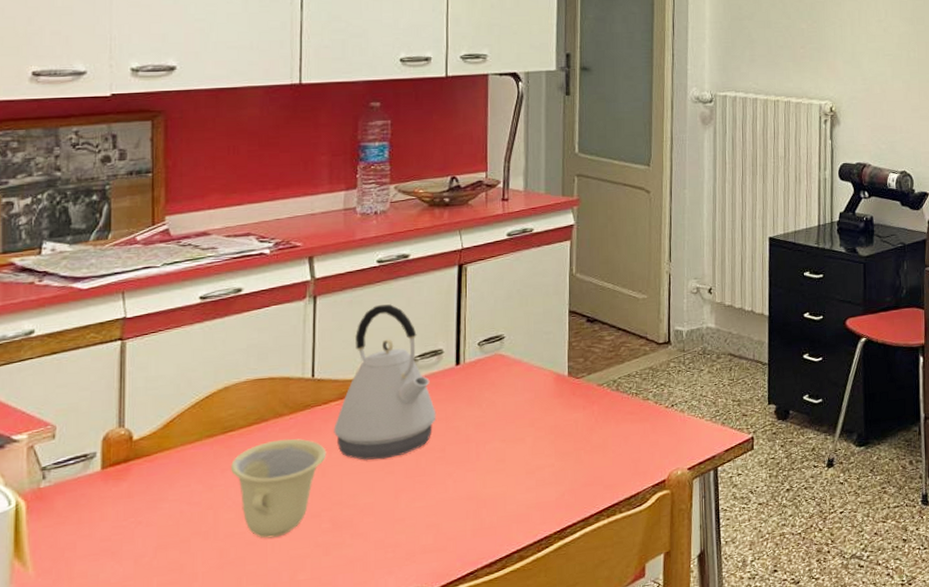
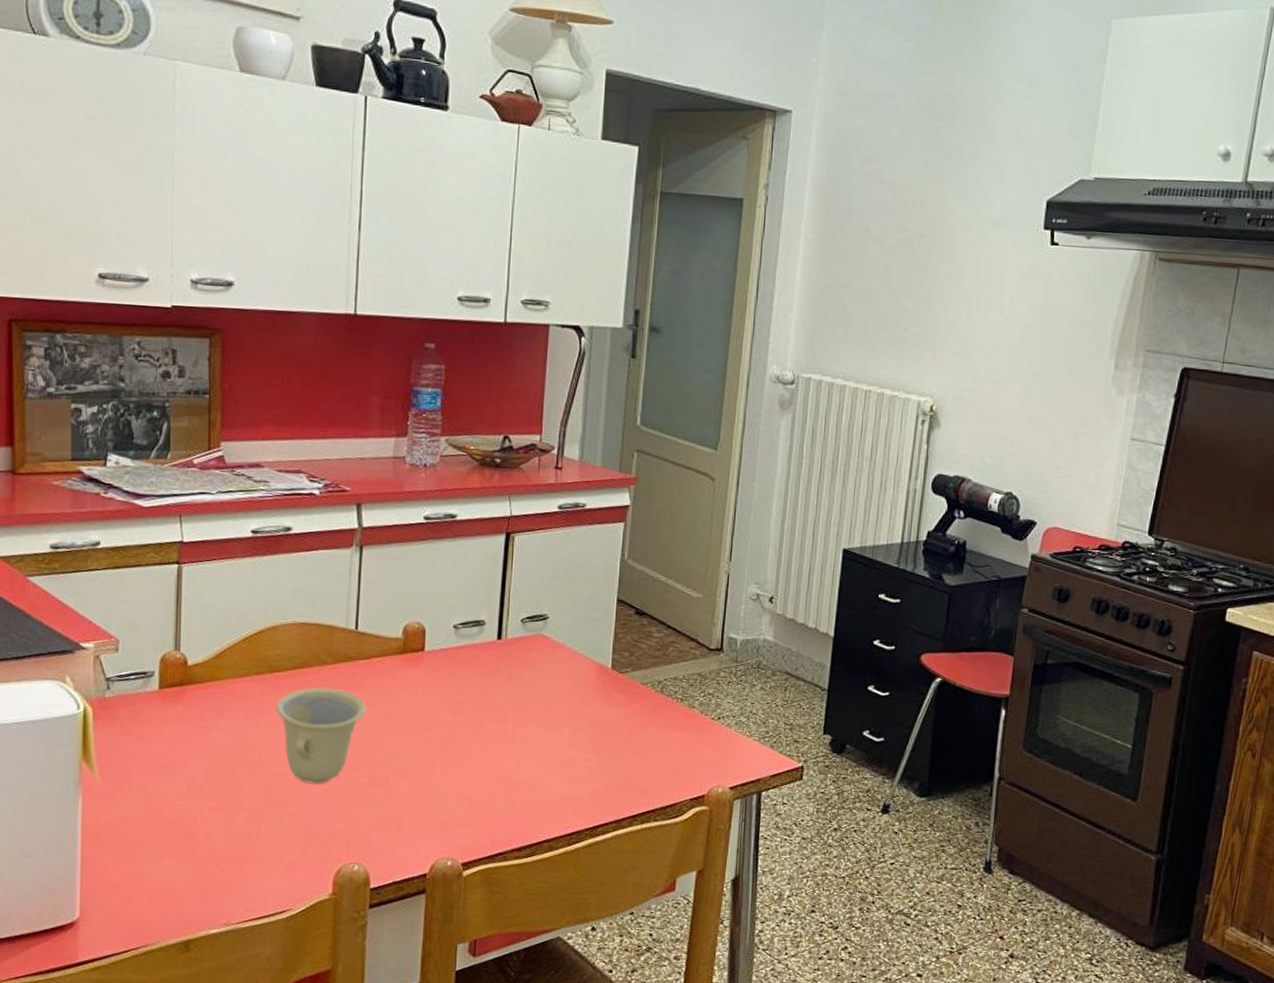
kettle: present [333,304,436,460] -> none [374,564,475,725]

